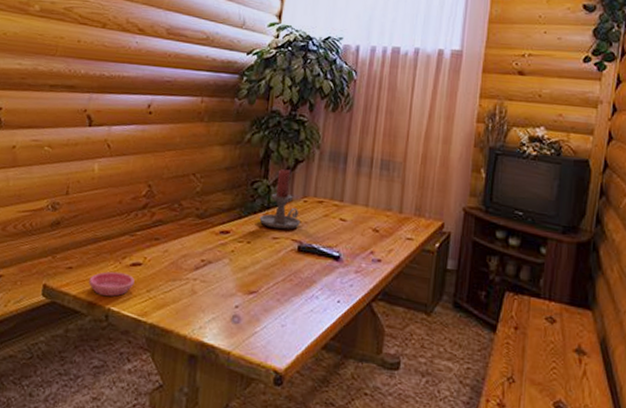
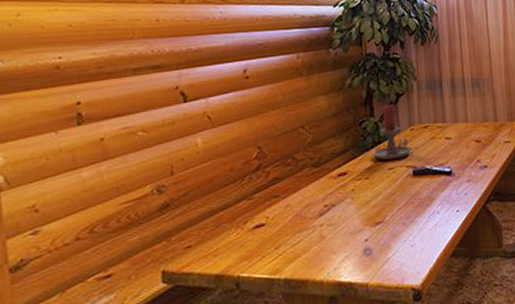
saucer: present [89,271,135,297] -> none [212,237,261,266]

